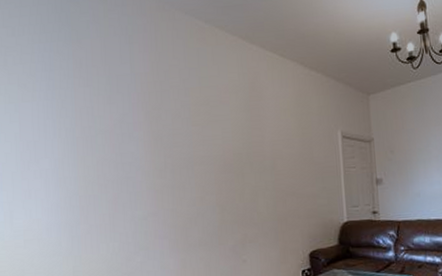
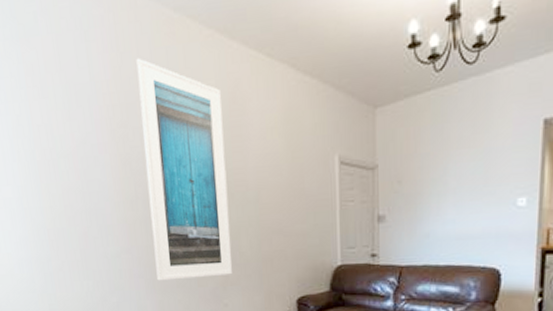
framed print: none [172,56,251,241] -> present [136,57,233,281]

